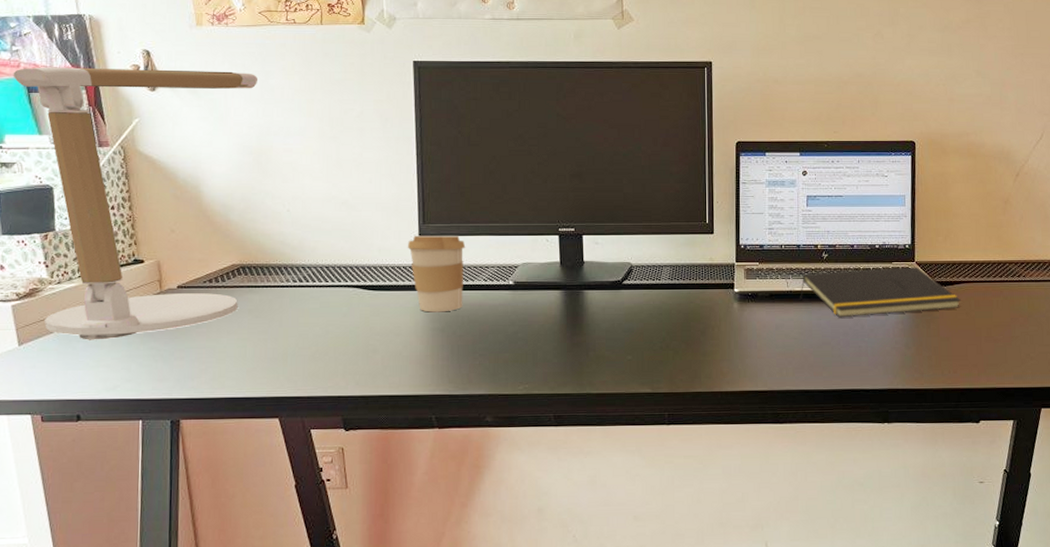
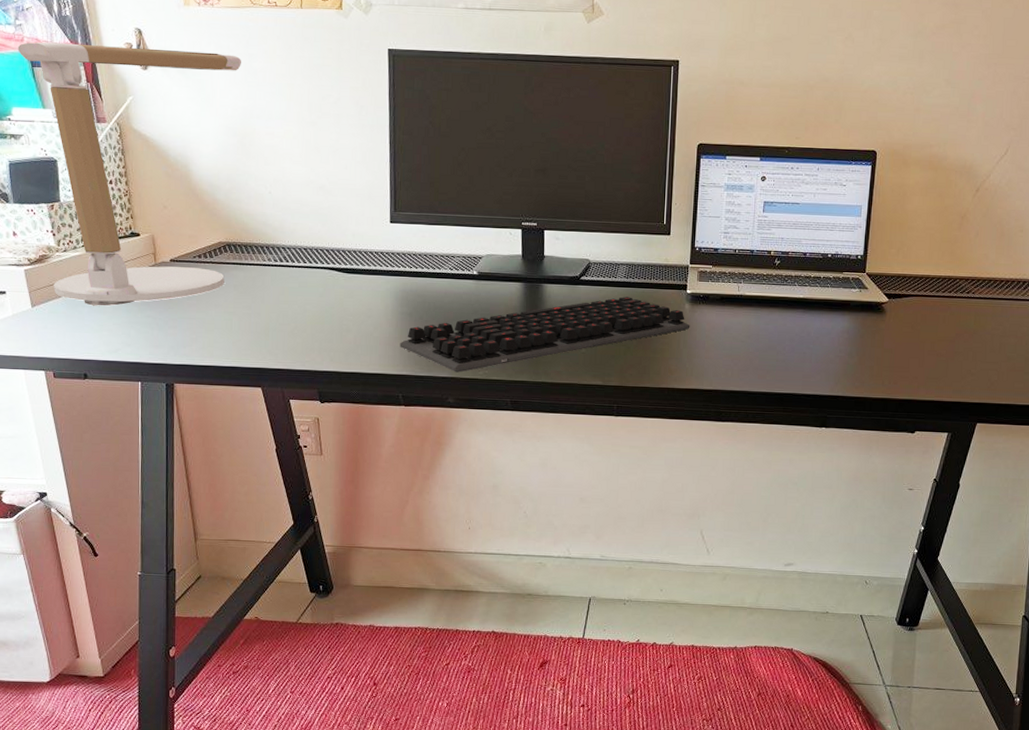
coffee cup: present [407,235,466,312] -> none [379,222,434,298]
computer keyboard: none [432,299,740,389] -> present [400,296,690,372]
notepad: present [800,267,961,318] -> none [750,277,908,324]

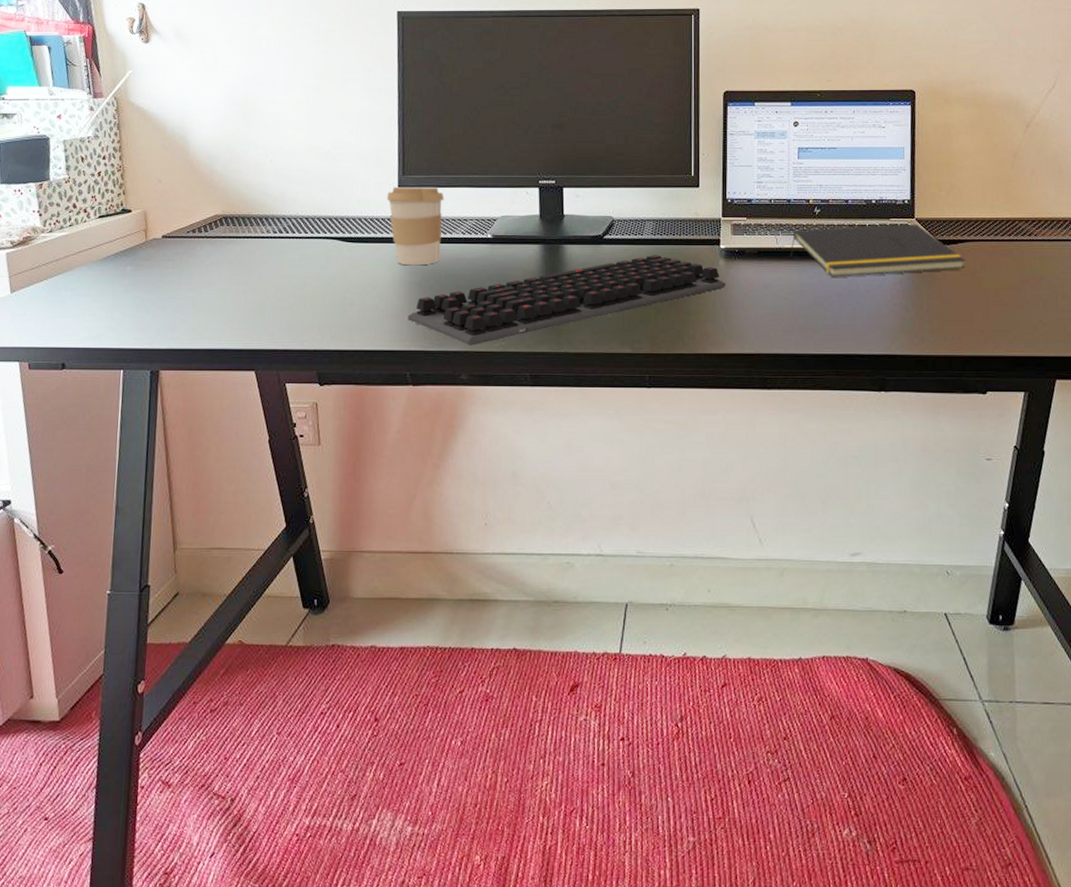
desk lamp: present [17,42,241,307] -> none [17,21,246,290]
coffee cup: none [379,222,434,298] -> present [386,187,445,266]
notepad: none [750,277,908,324] -> present [790,224,965,277]

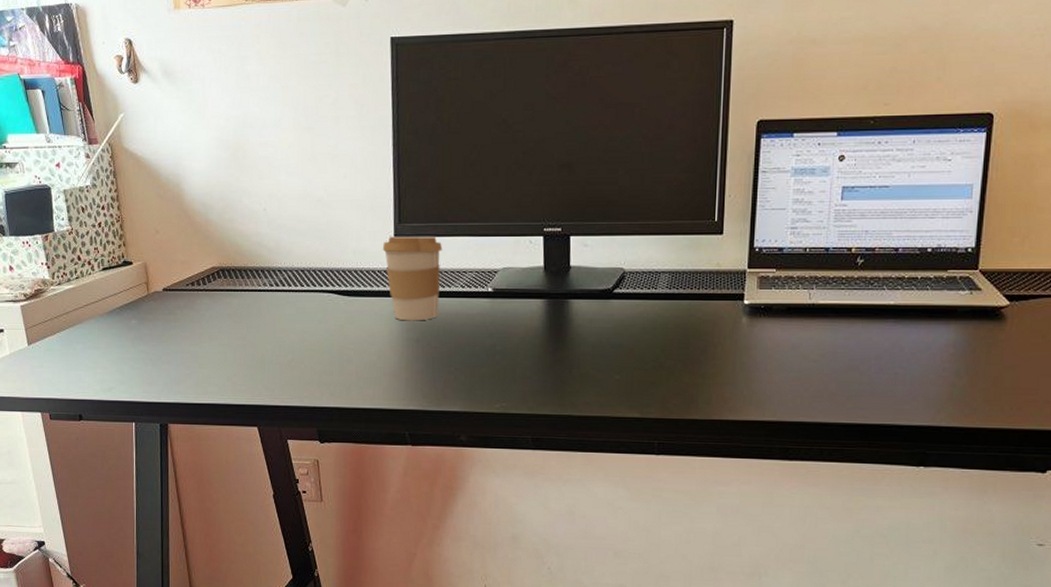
computer keyboard: present [407,255,726,346] -> none [406,311,749,406]
notepad: present [790,224,965,277] -> none [824,276,1037,338]

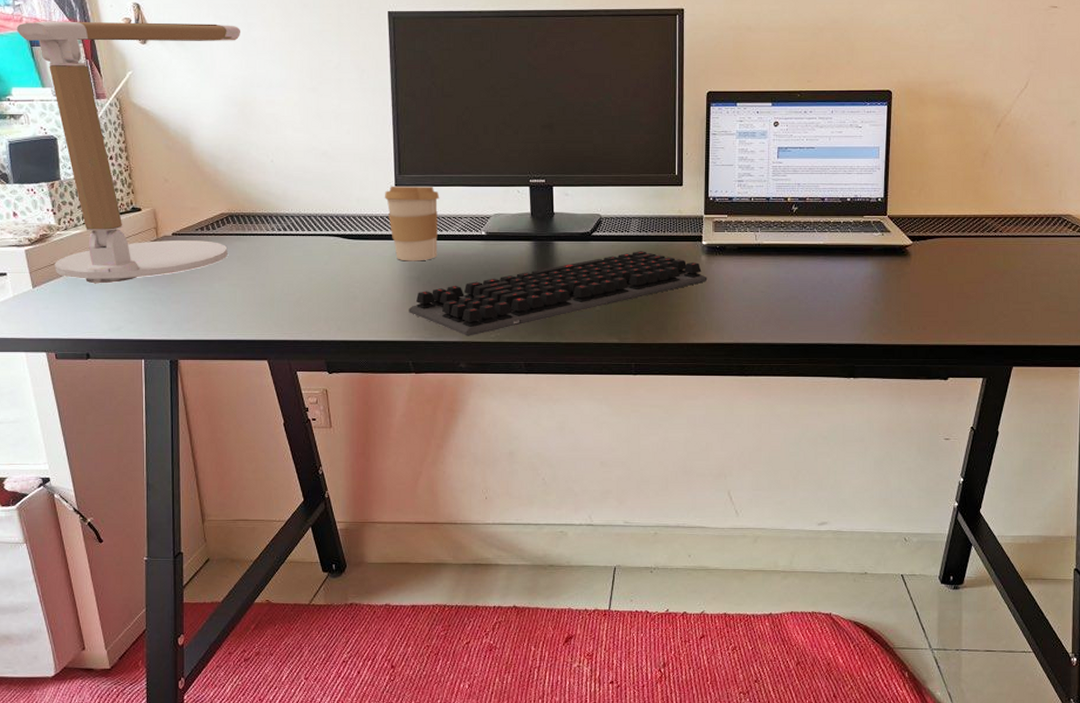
desk lamp: none [11,58,233,343] -> present [16,21,240,285]
computer keyboard: none [406,311,749,406] -> present [408,251,708,336]

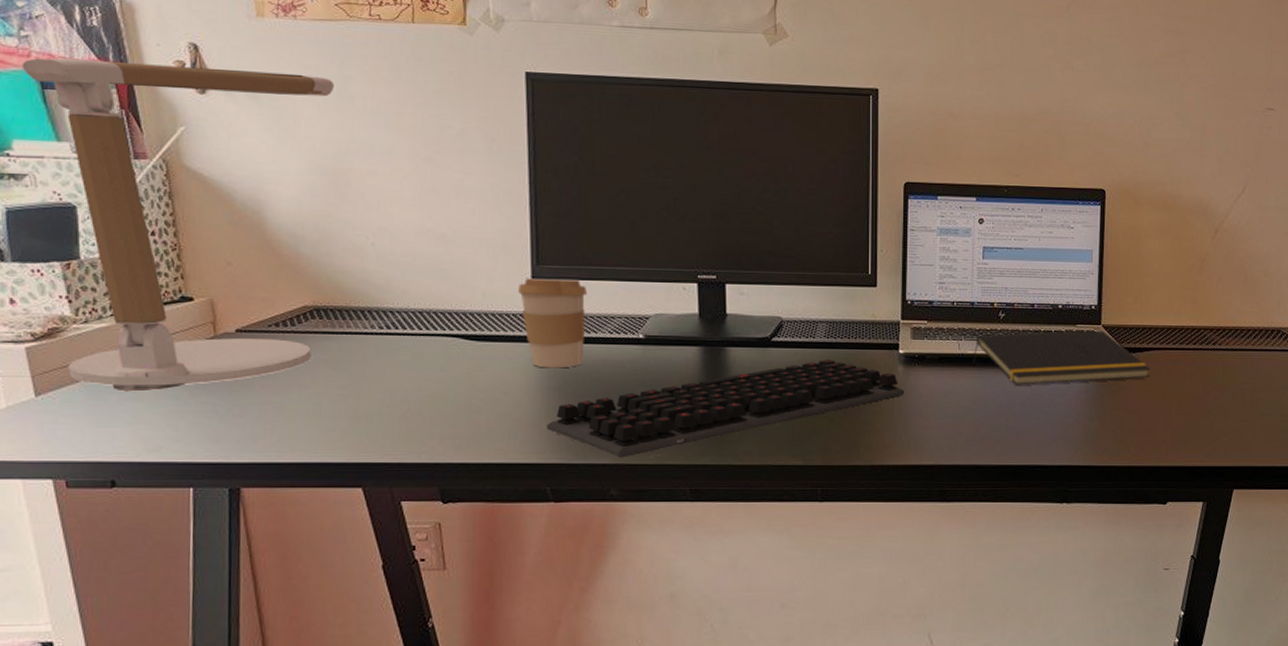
notepad: none [768,221,933,272] -> present [973,330,1150,385]

